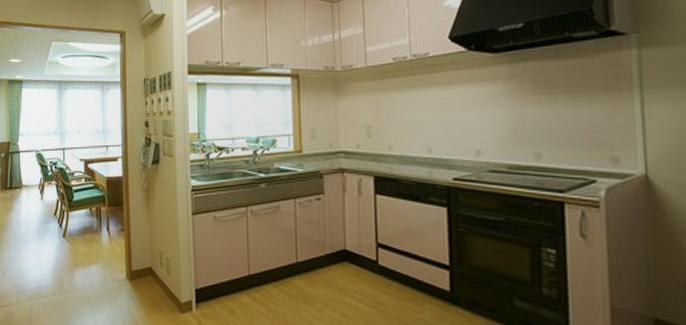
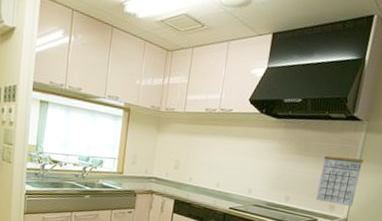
calendar: none [581,72,650,156] -> present [316,146,364,207]

